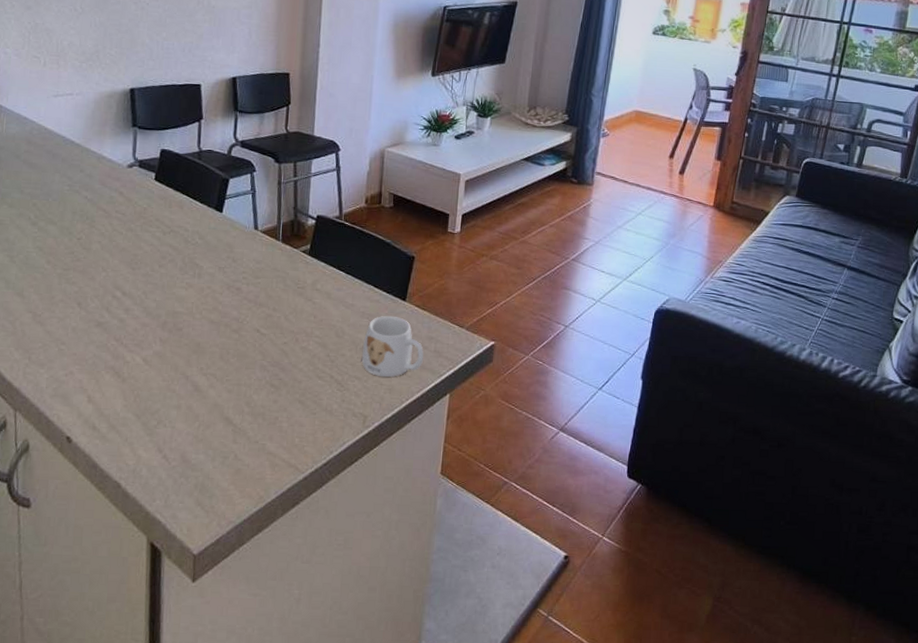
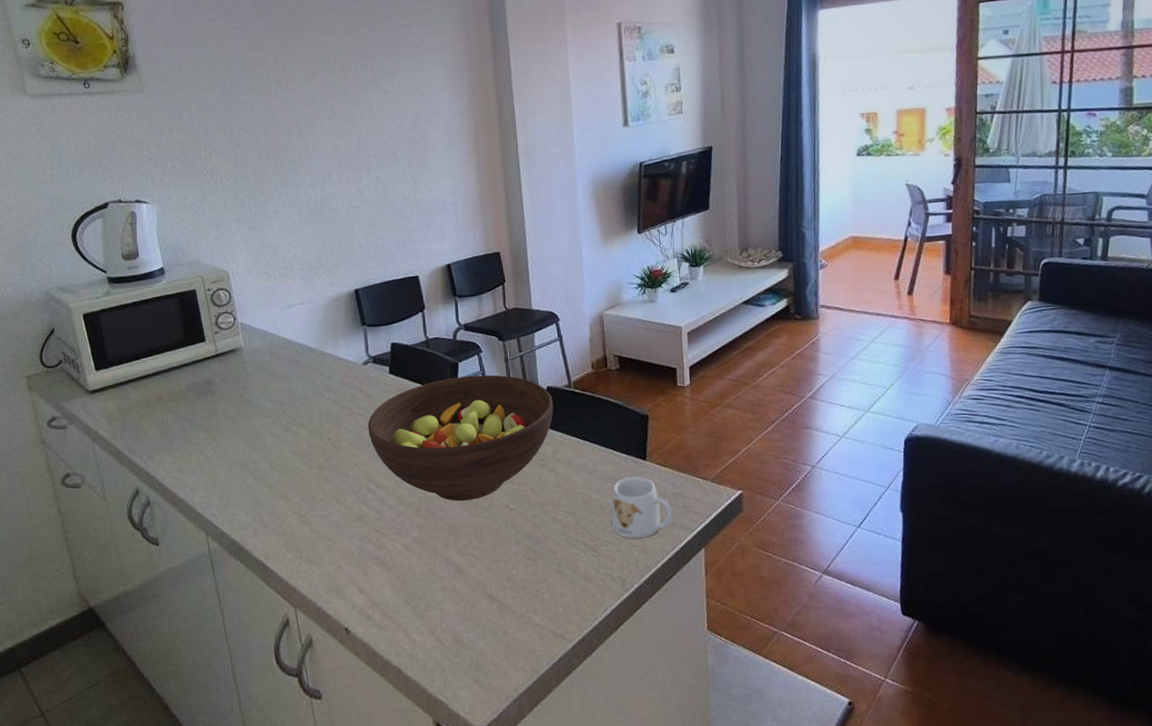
fruit bowl: none [123,193,321,320] -> present [368,375,554,501]

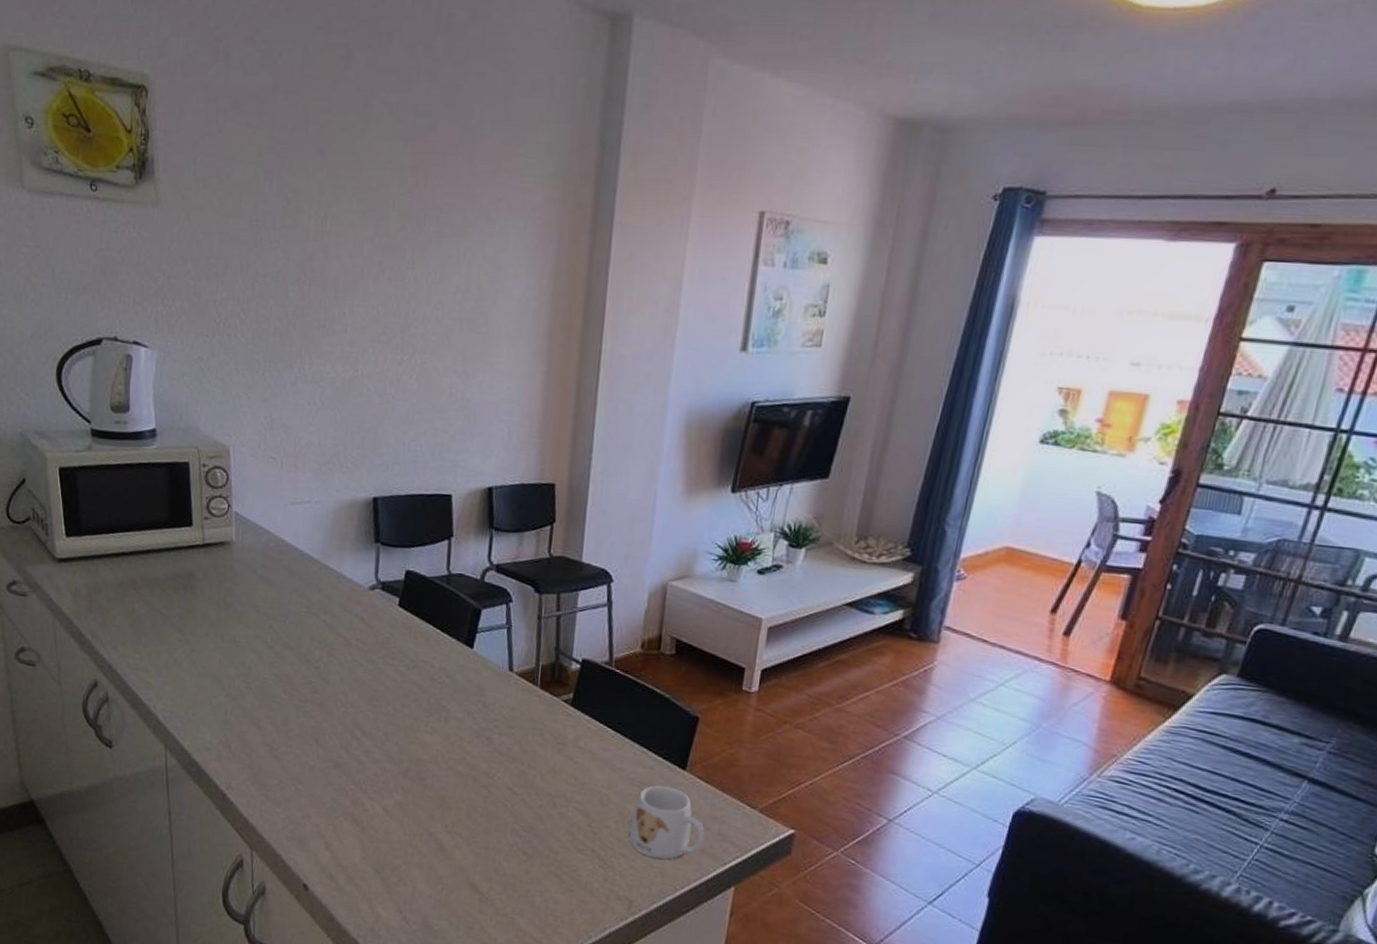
fruit bowl: present [368,375,554,501] -> none [363,625,587,773]

